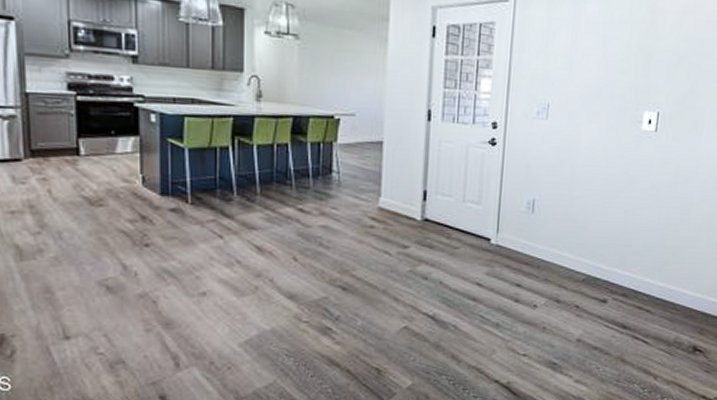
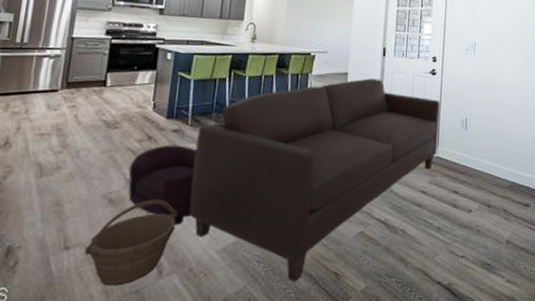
basket: none [87,287,188,378] -> present [84,199,177,286]
dog bed: none [124,226,205,315] -> present [128,144,197,225]
sofa: none [201,149,501,377] -> present [190,78,440,282]

